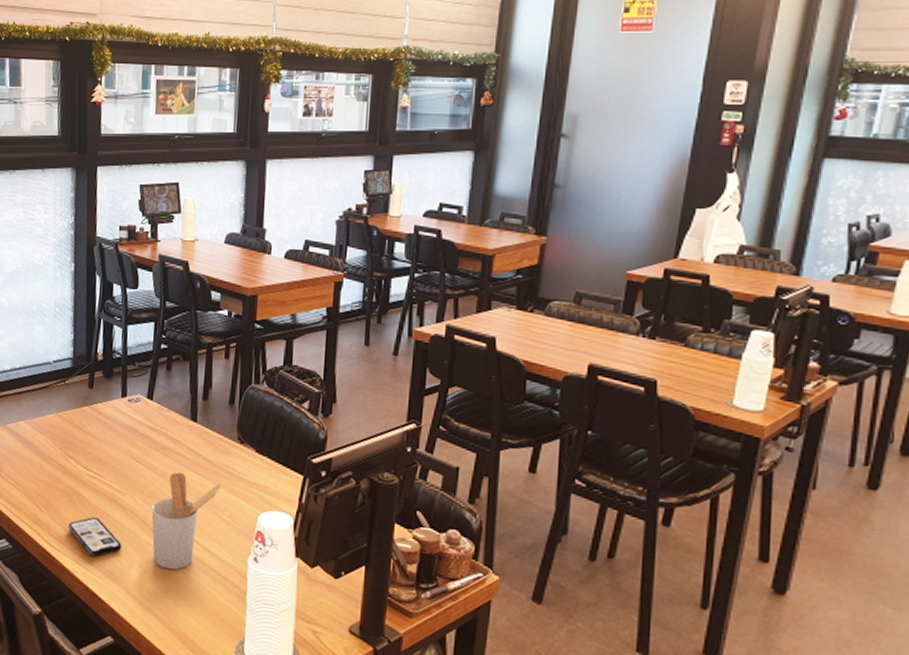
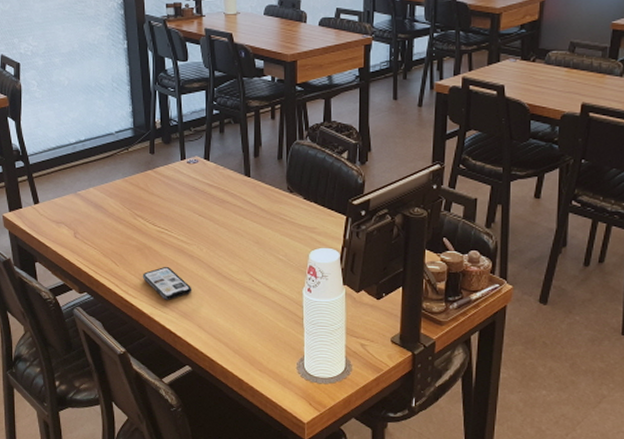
utensil holder: present [151,472,221,570] -> none [216,221,276,305]

